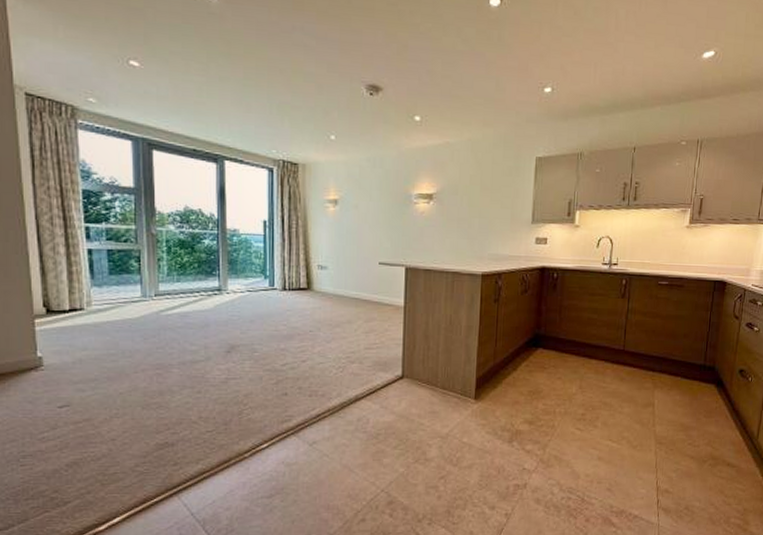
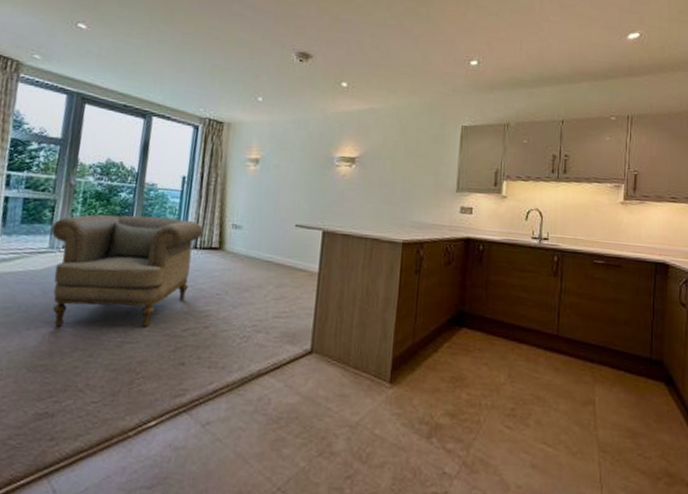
armchair: none [141,261,290,368] -> present [51,214,204,327]

